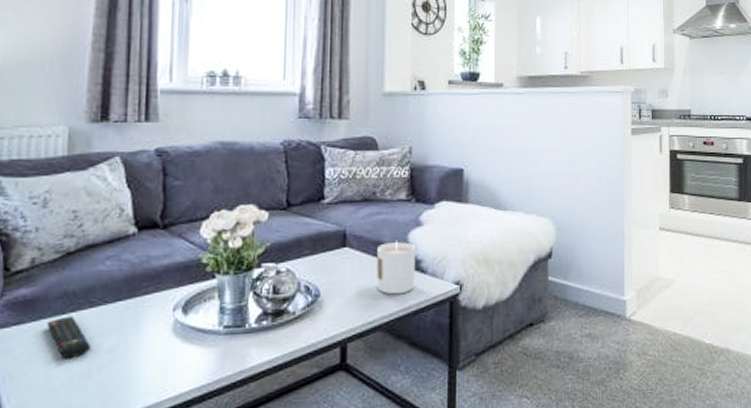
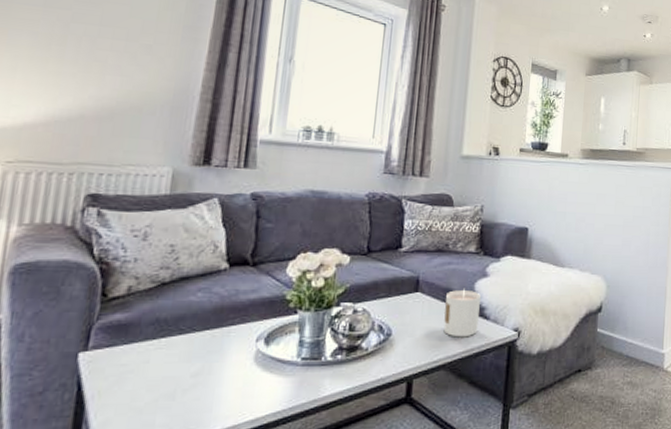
remote control: present [46,316,90,359] -> none [137,341,177,381]

